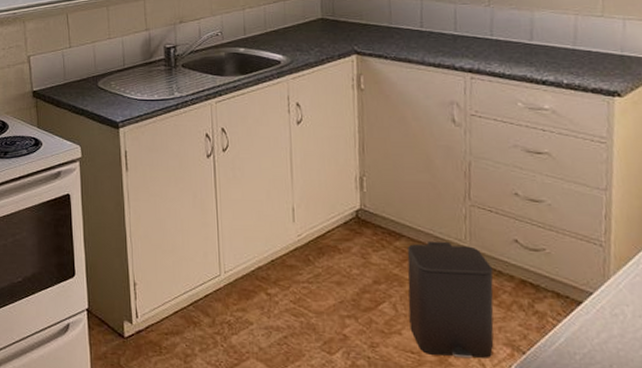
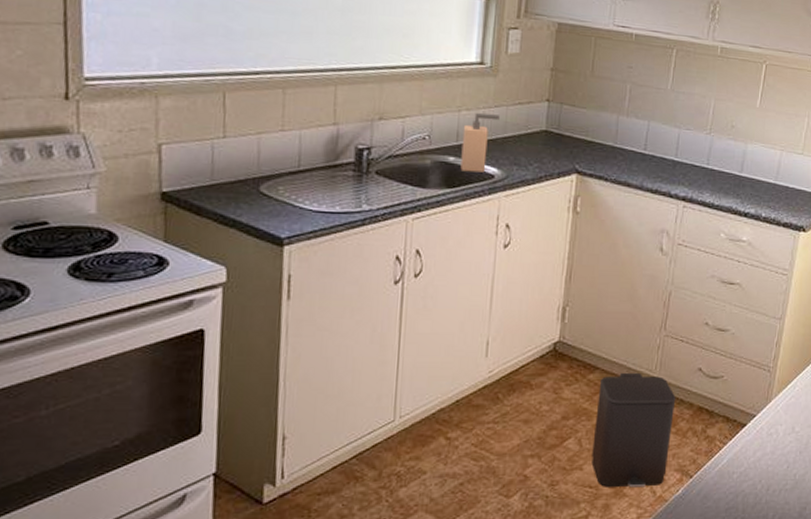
soap dispenser: none [248,9,279,60] -> present [460,113,500,173]

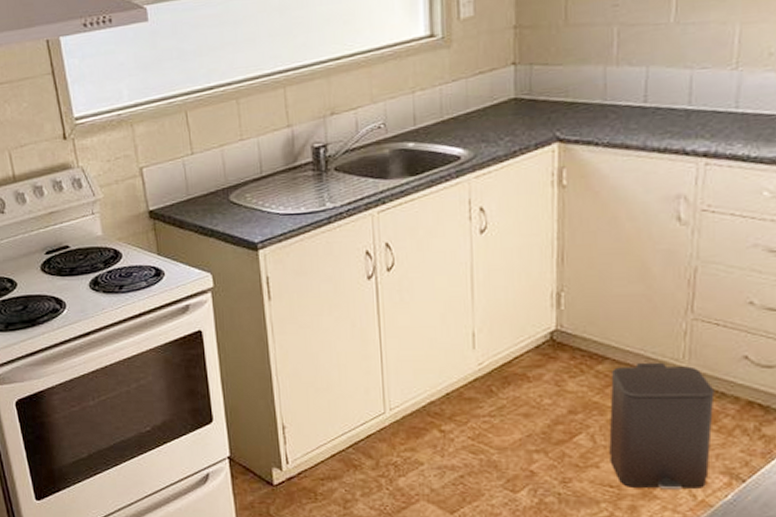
soap dispenser: present [460,113,500,173] -> none [419,89,459,157]

